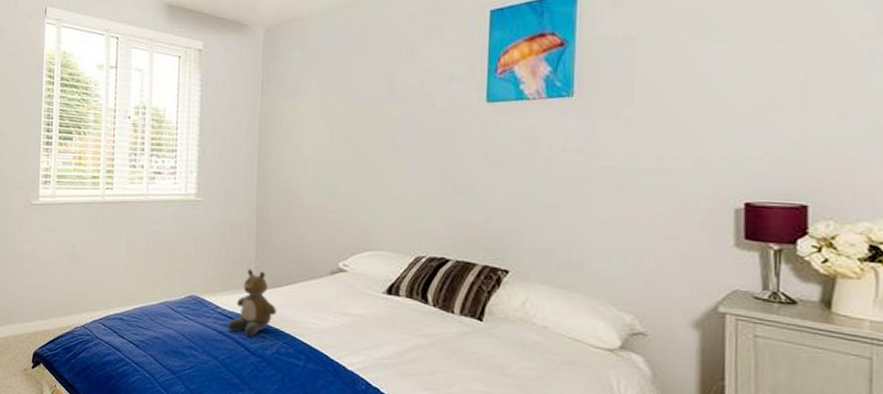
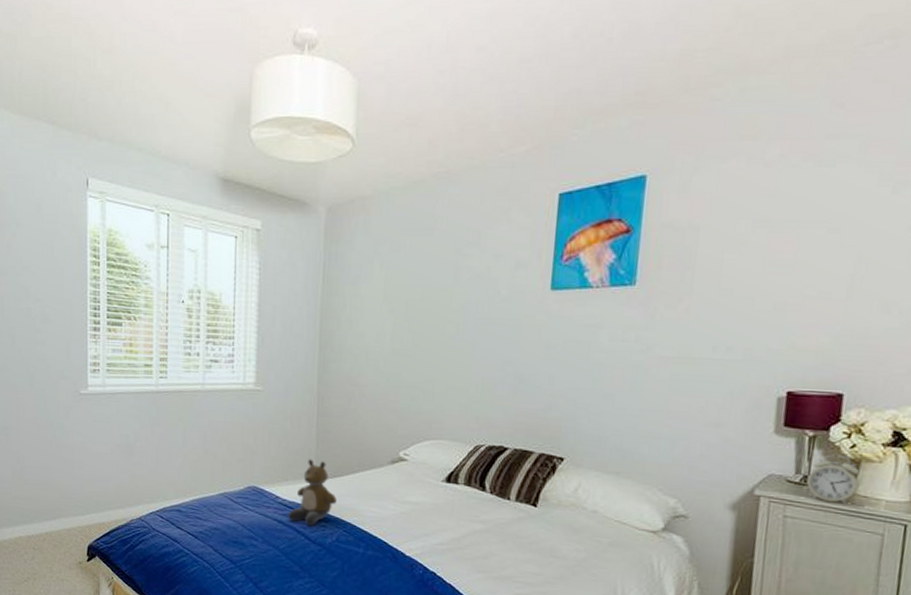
alarm clock: none [777,269,837,325] -> present [806,454,860,505]

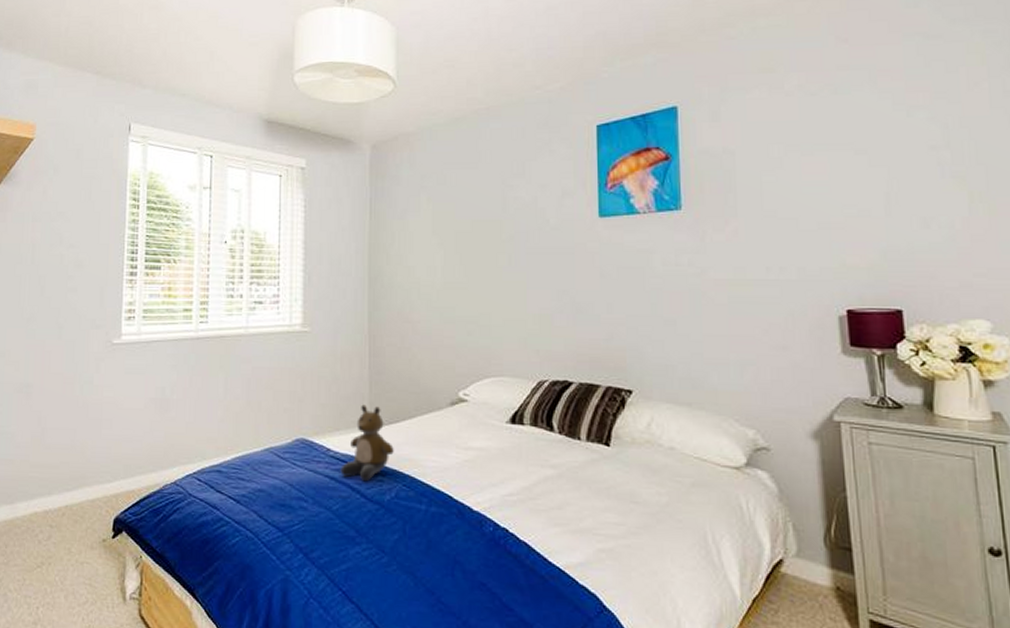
alarm clock: present [806,454,860,505] -> none [884,373,938,428]

